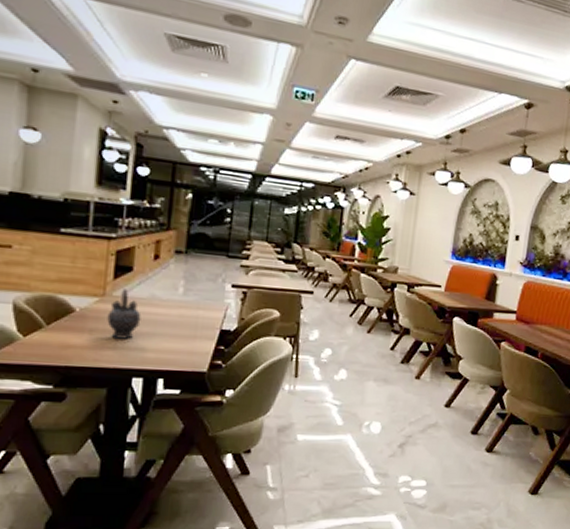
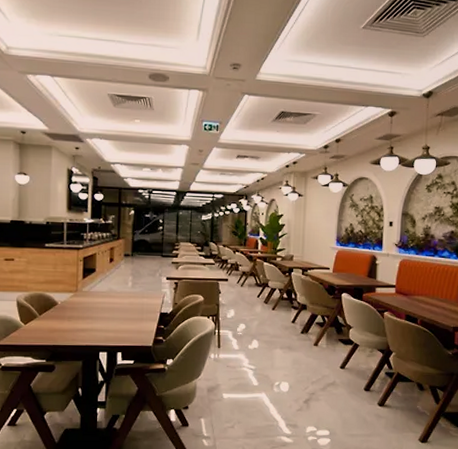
teapot: present [107,289,141,339] -> none [80,285,103,323]

